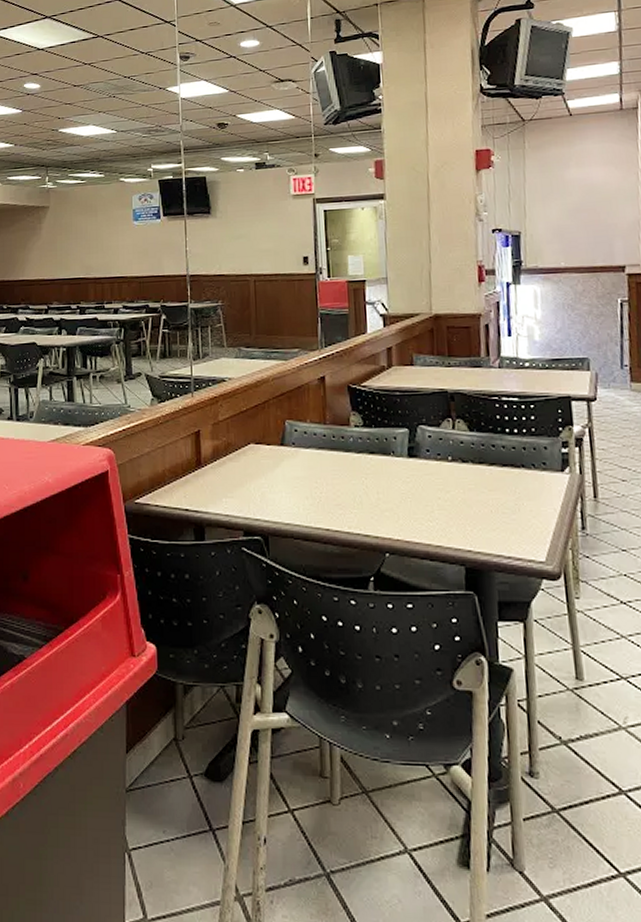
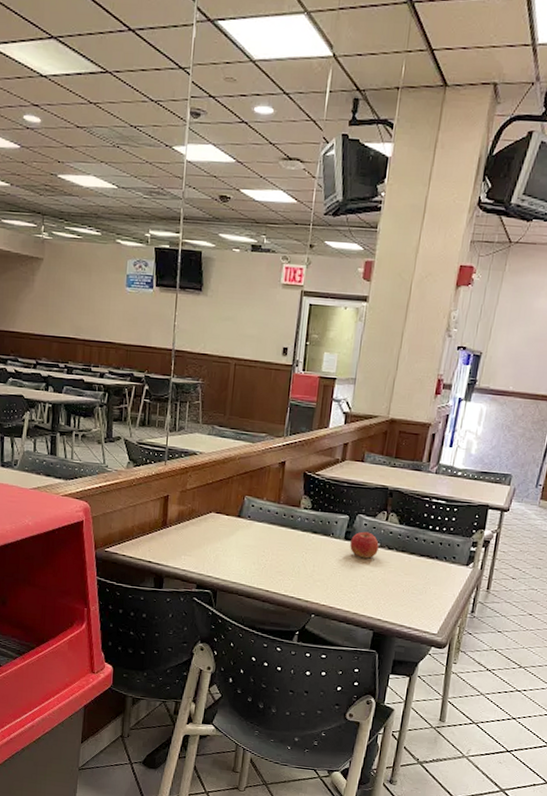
apple: none [416,445,451,477] -> present [350,531,379,559]

